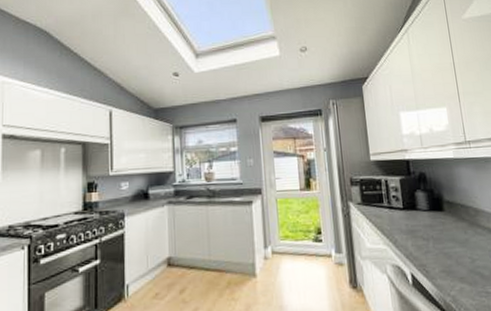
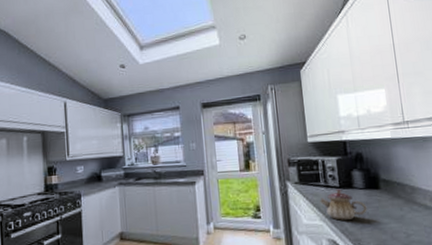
teapot: none [383,210,432,244] -> present [320,189,367,220]

